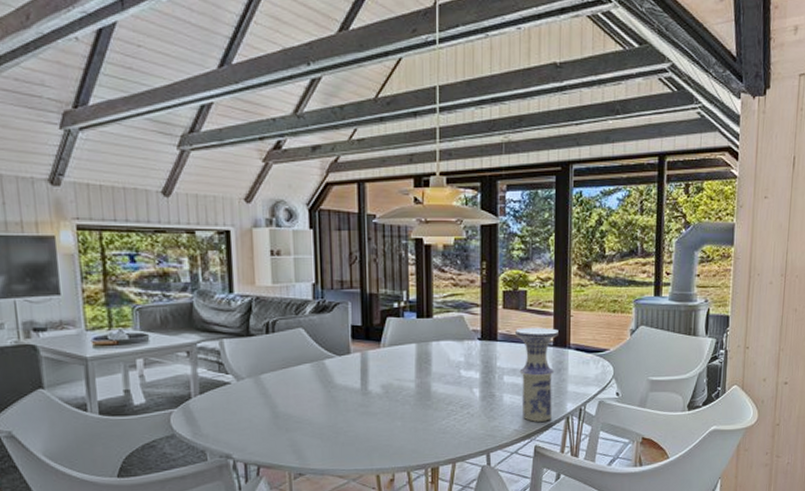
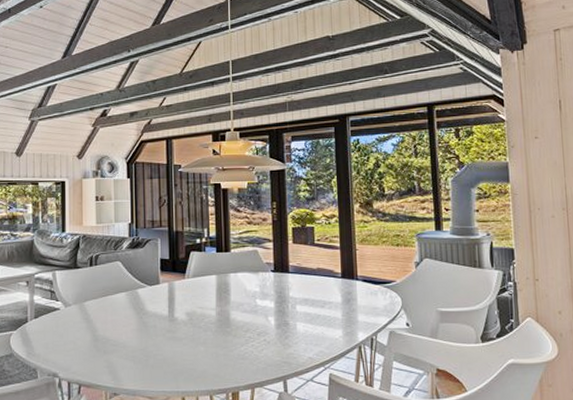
vase: present [514,327,558,422] -> none [304,260,346,350]

